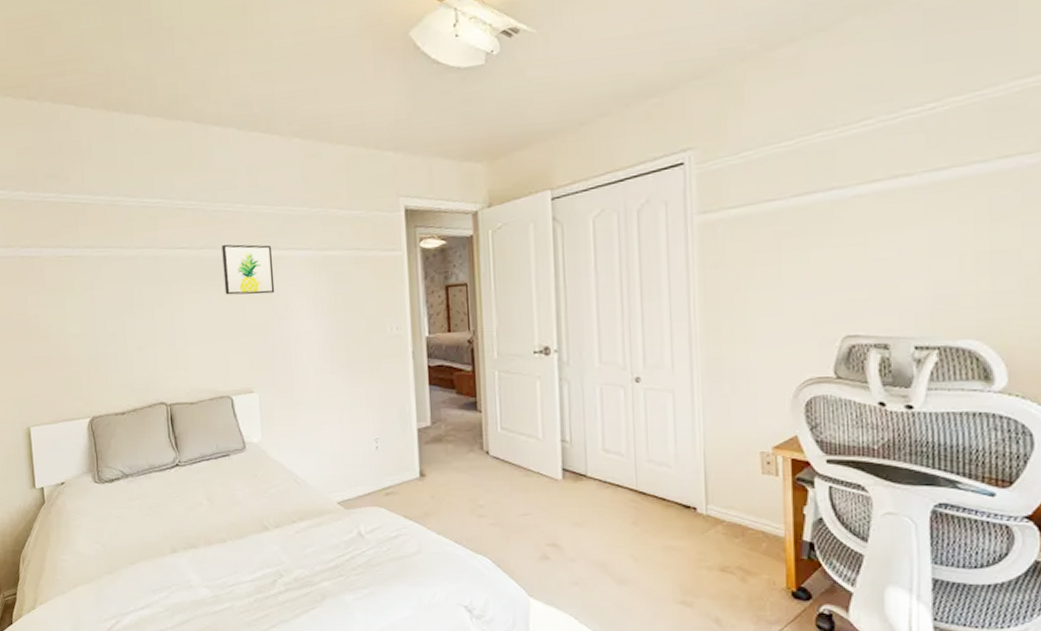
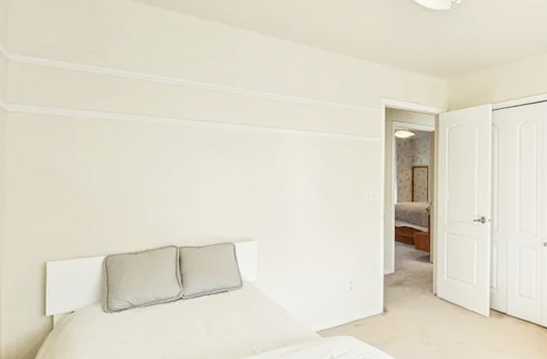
wall art: present [222,244,275,295] -> none [236,120,278,163]

